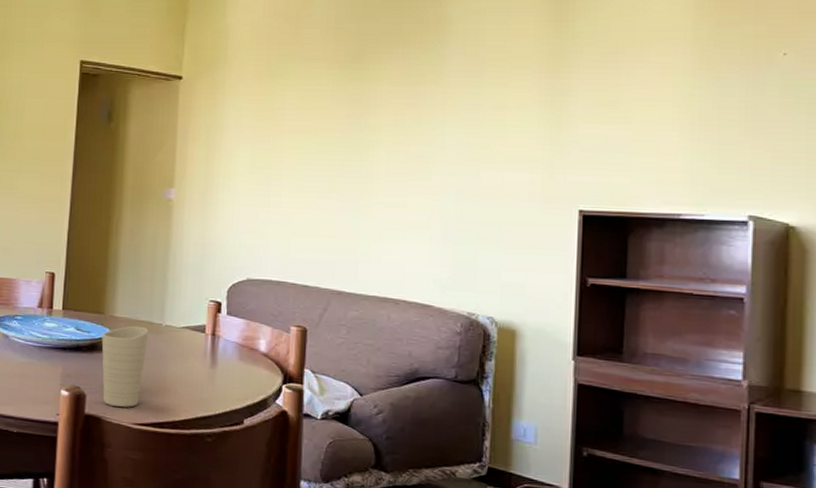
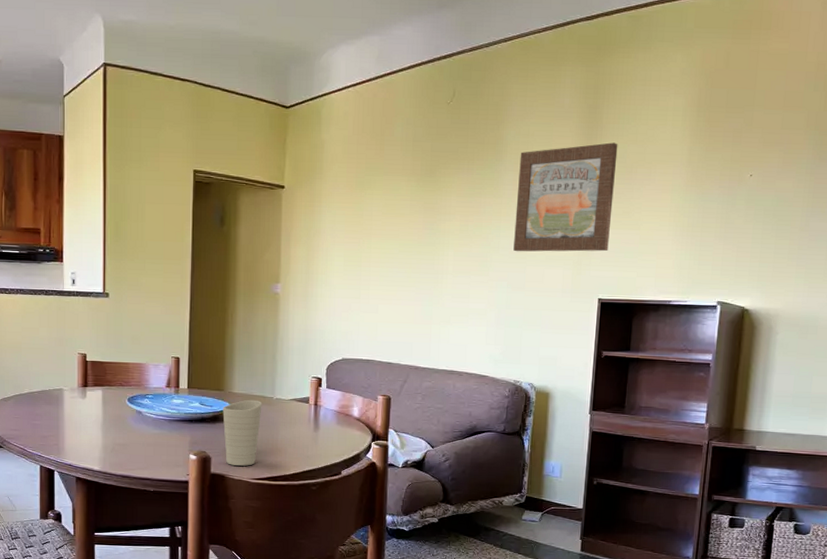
wall art: none [463,18,597,152] -> present [513,142,618,252]

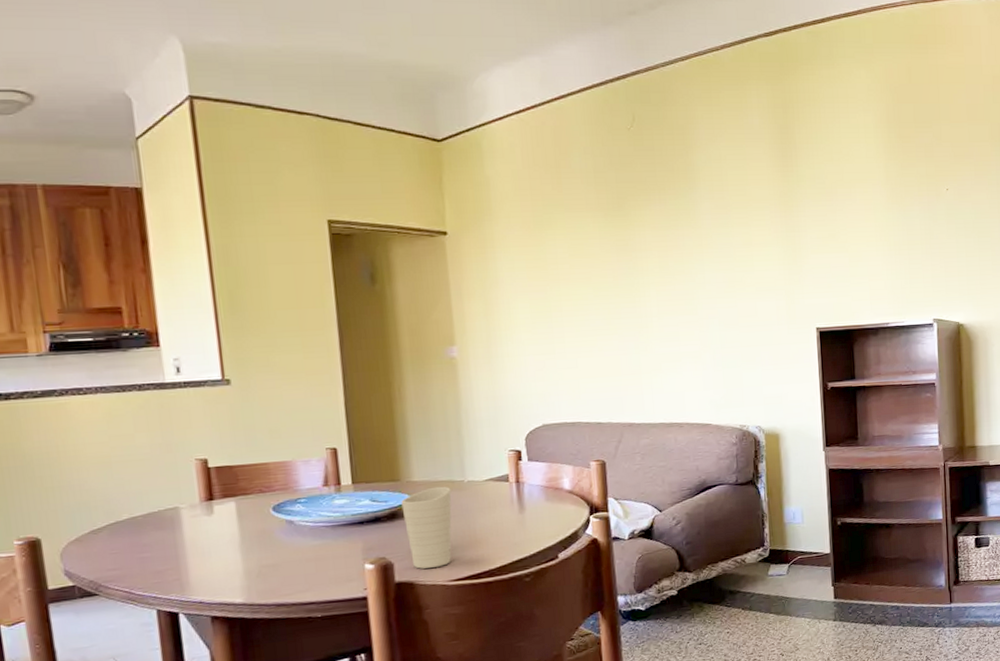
wall art: present [513,142,618,252] -> none [714,163,819,286]

